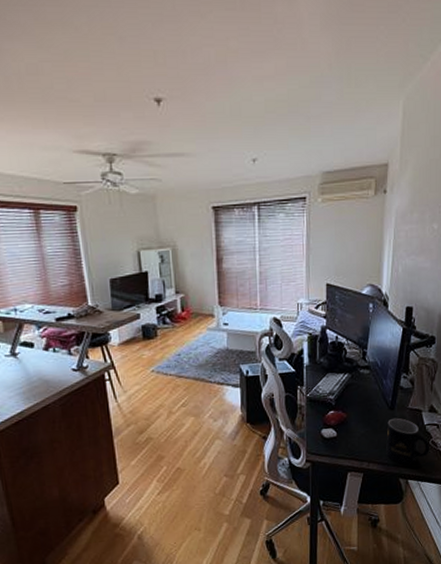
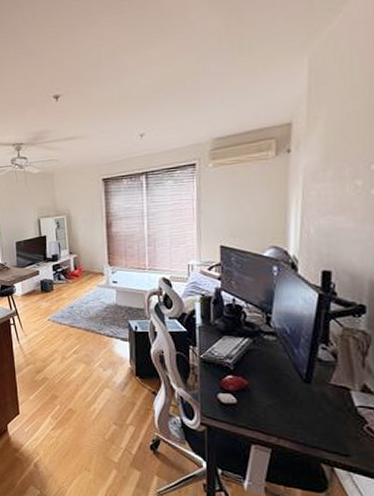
mug: present [386,417,430,465] -> none [301,393,365,451]

